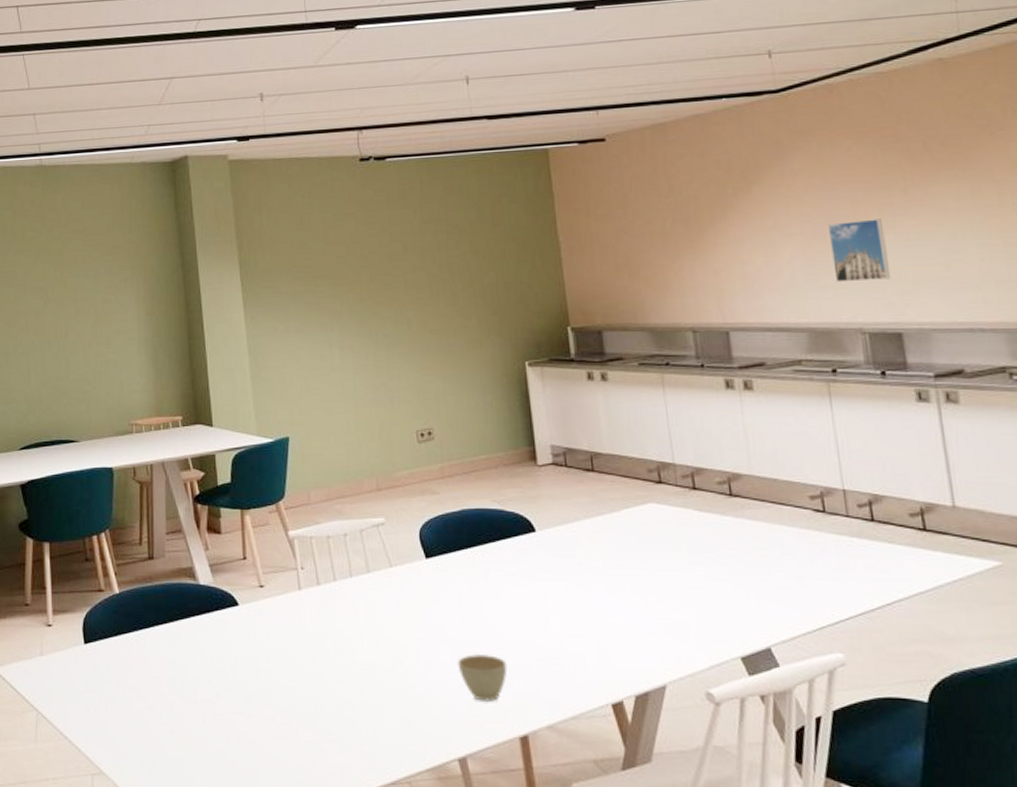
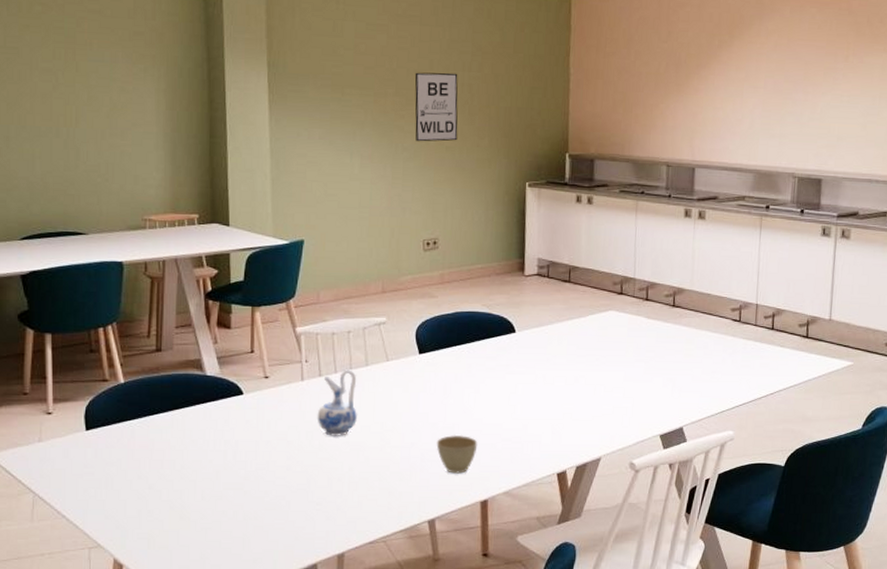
ceramic pitcher: none [318,577,364,655] -> present [317,369,358,438]
wall art: none [388,253,442,327] -> present [415,72,458,142]
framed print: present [827,219,891,283] -> none [782,80,826,134]

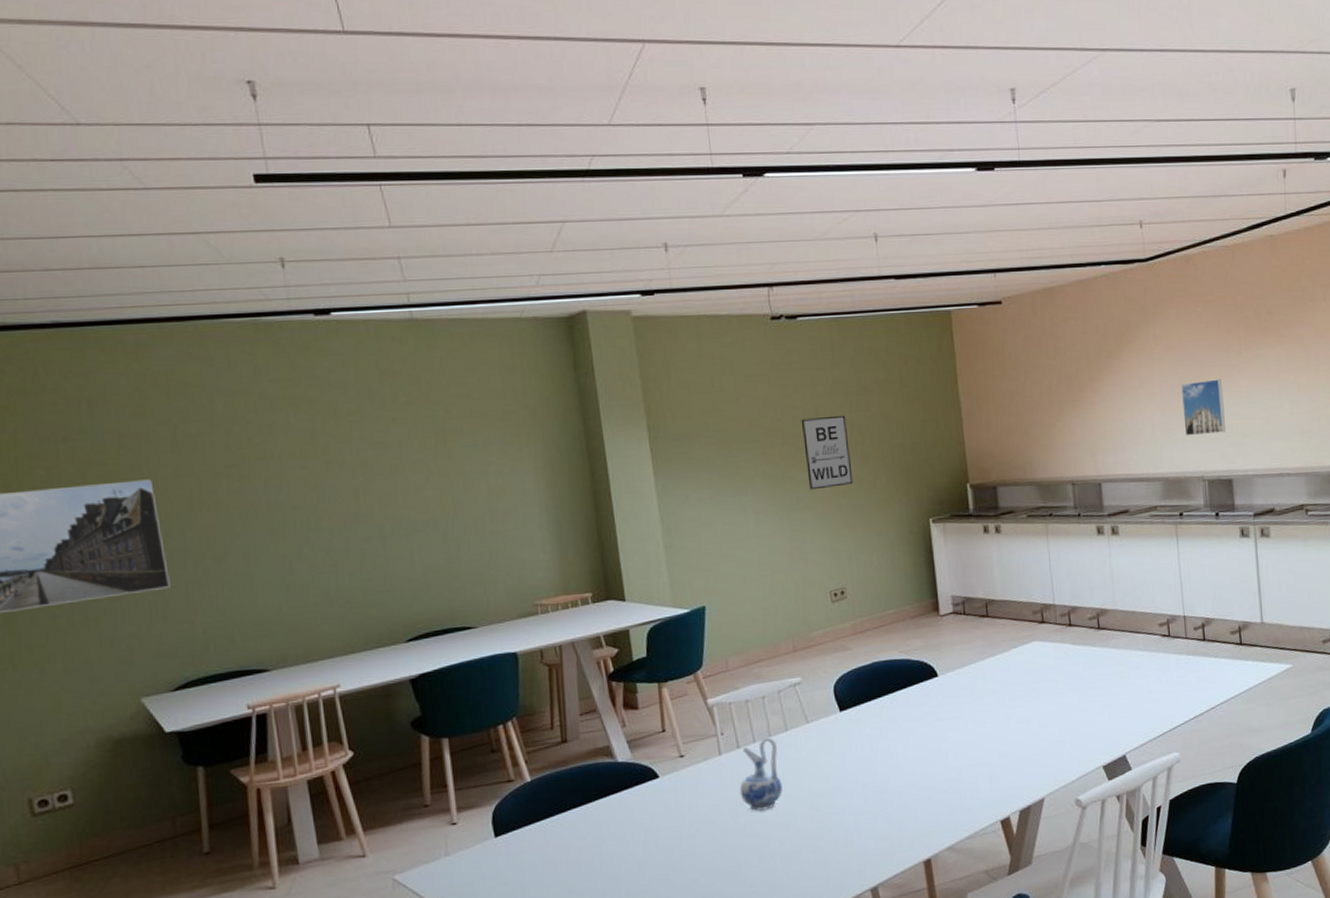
cup: present [436,434,478,474] -> none [869,791,913,835]
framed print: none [782,80,826,134] -> present [1181,379,1227,436]

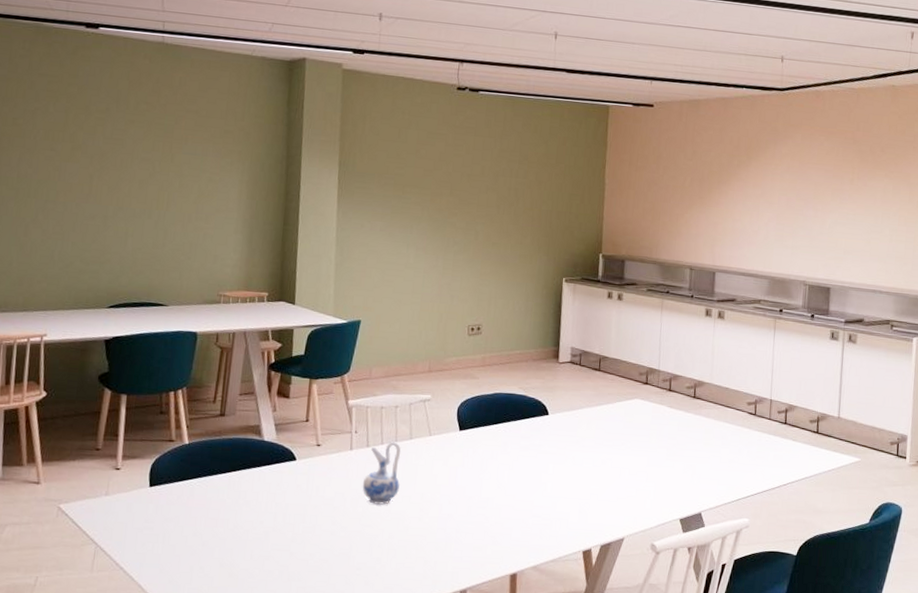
wall art: present [801,415,853,490] -> none [465,176,506,238]
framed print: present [1181,379,1227,436] -> none [794,199,833,247]

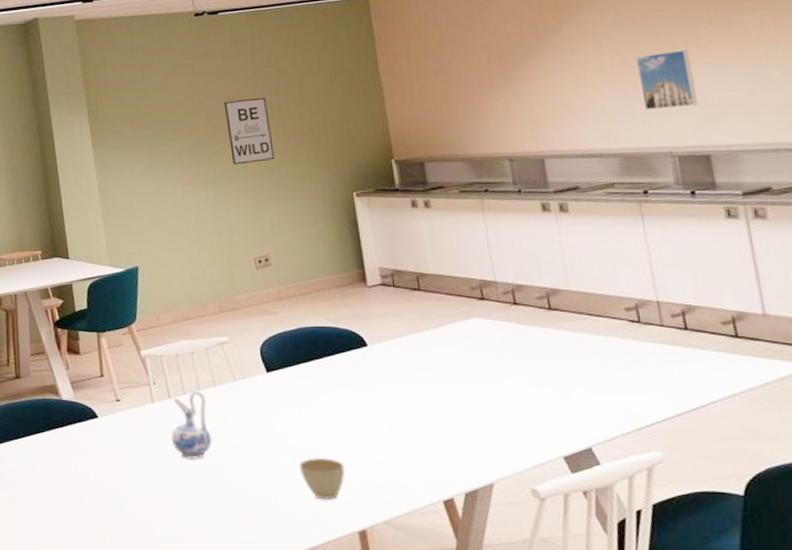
wall art: none [465,176,506,238] -> present [223,97,275,165]
cup: none [471,508,510,547] -> present [298,457,345,500]
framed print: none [794,199,833,247] -> present [635,50,699,110]

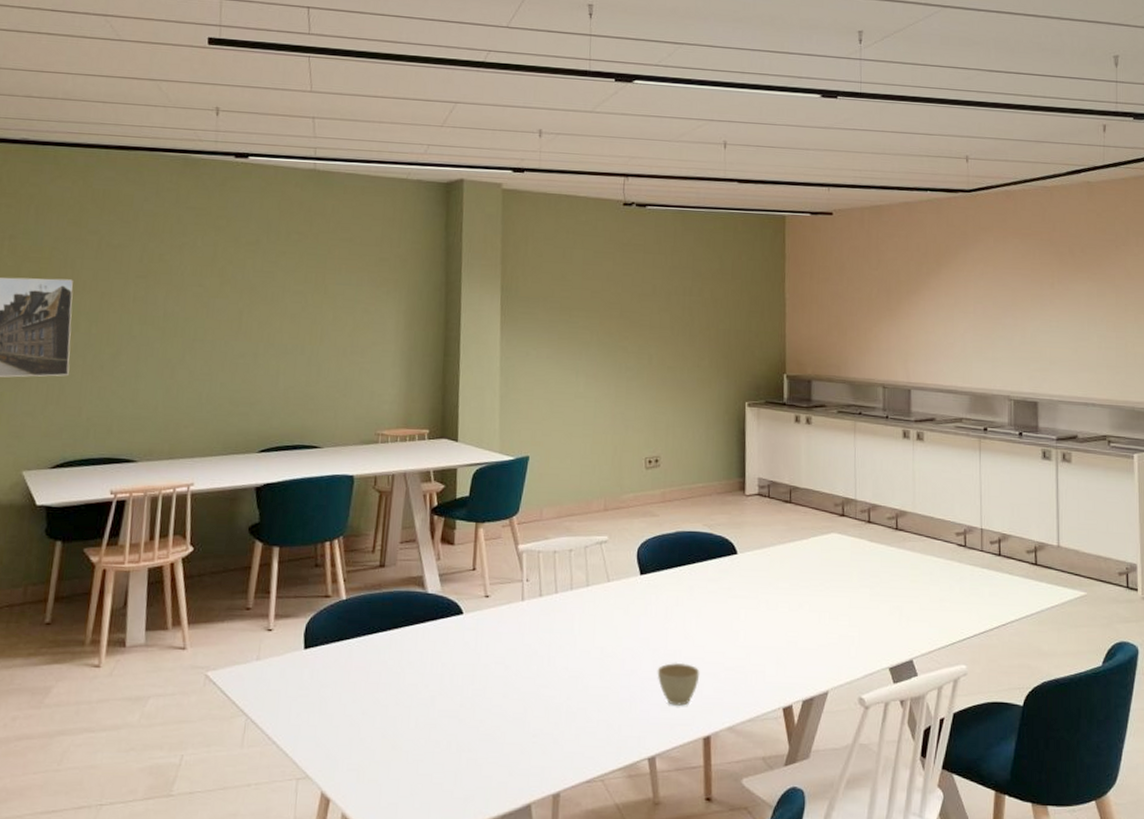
ceramic pitcher: present [171,391,212,460] -> none [536,590,578,663]
wall art: present [223,97,275,165] -> none [638,296,679,362]
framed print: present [635,50,699,110] -> none [993,306,1035,357]

